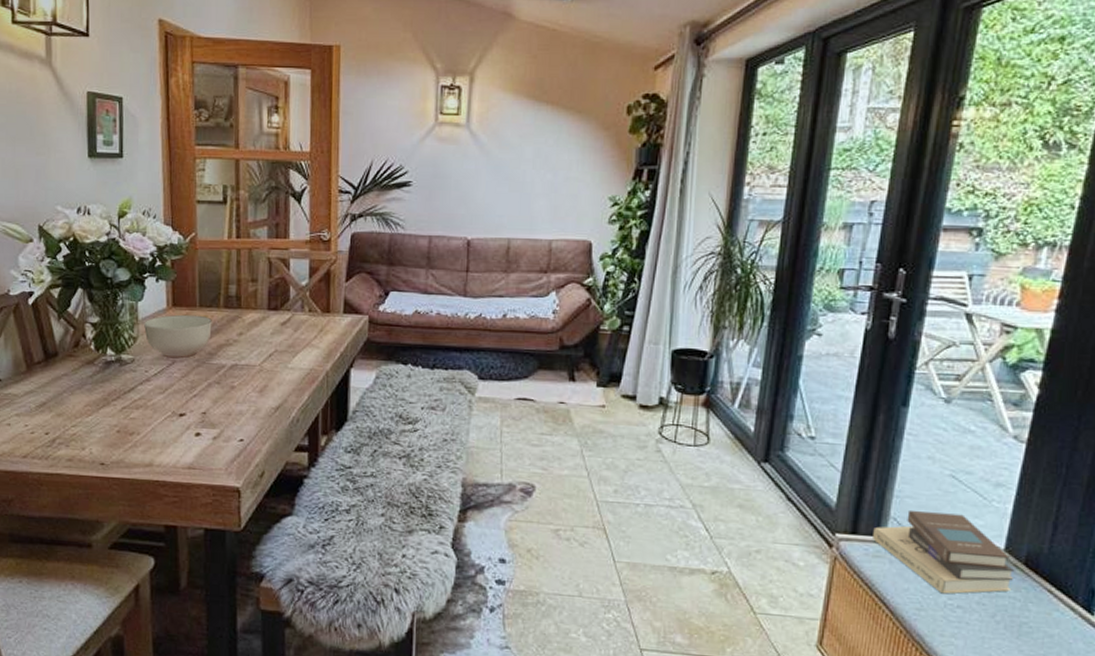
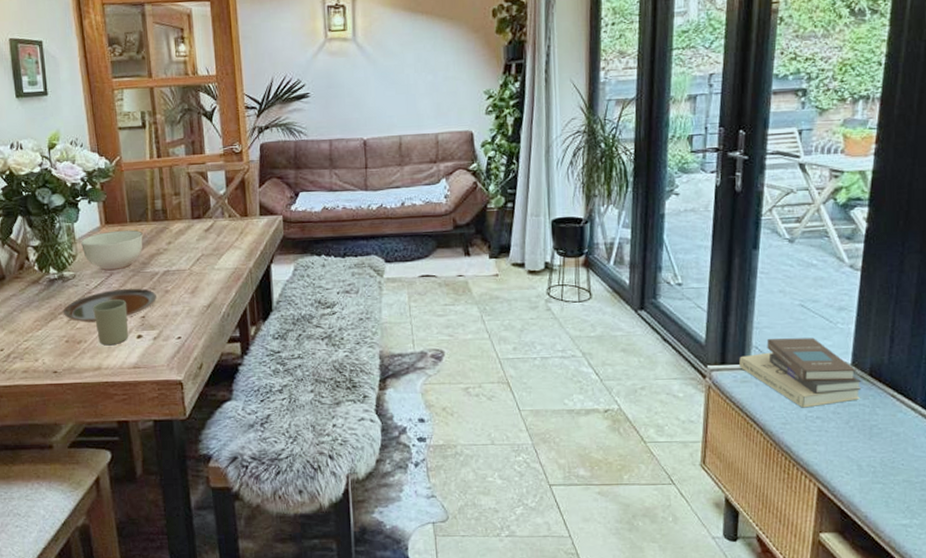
plate: none [117,379,221,414] -> present [63,288,157,323]
mug: none [150,390,188,441] -> present [93,299,129,346]

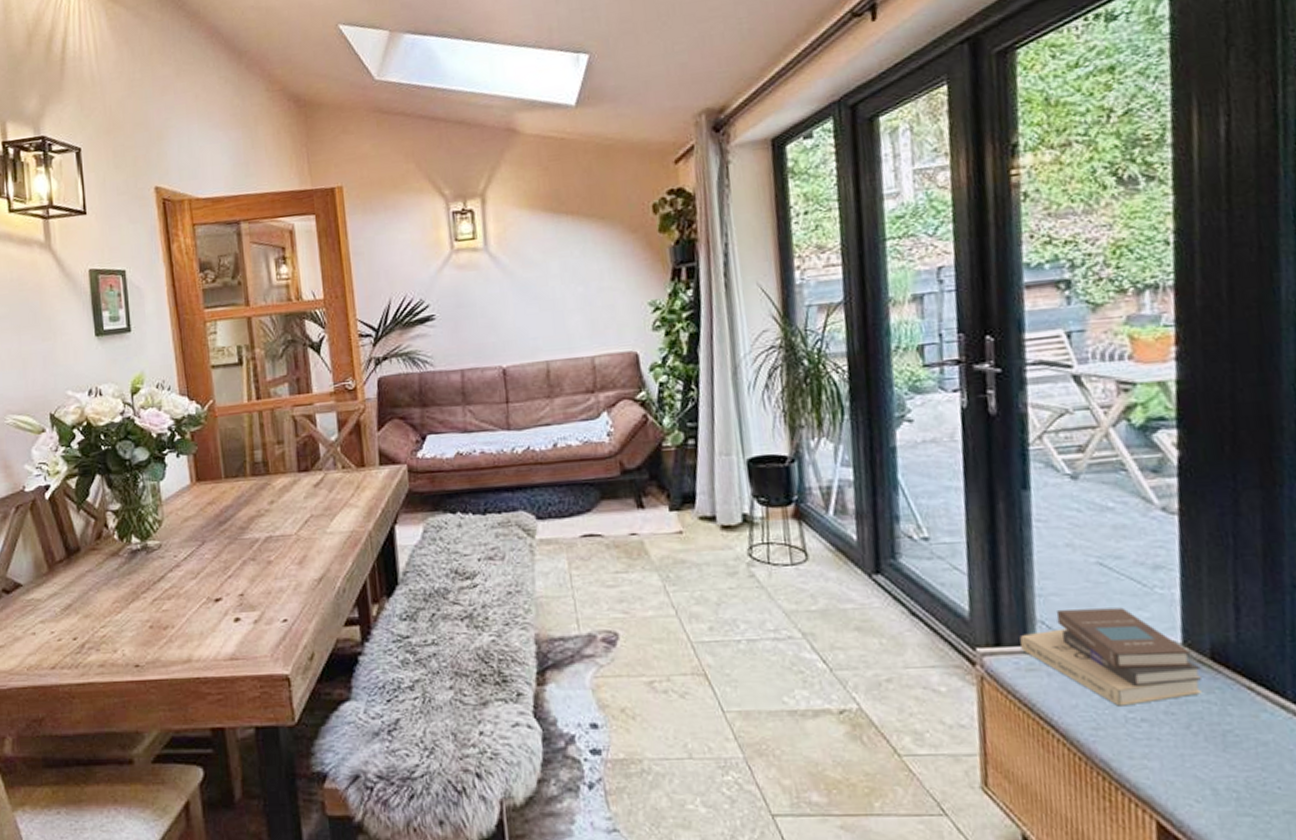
plate: present [63,288,157,323] -> none [146,559,257,603]
bowl: present [80,229,143,271] -> none [167,487,241,539]
mug: present [93,299,129,346] -> none [182,573,224,632]

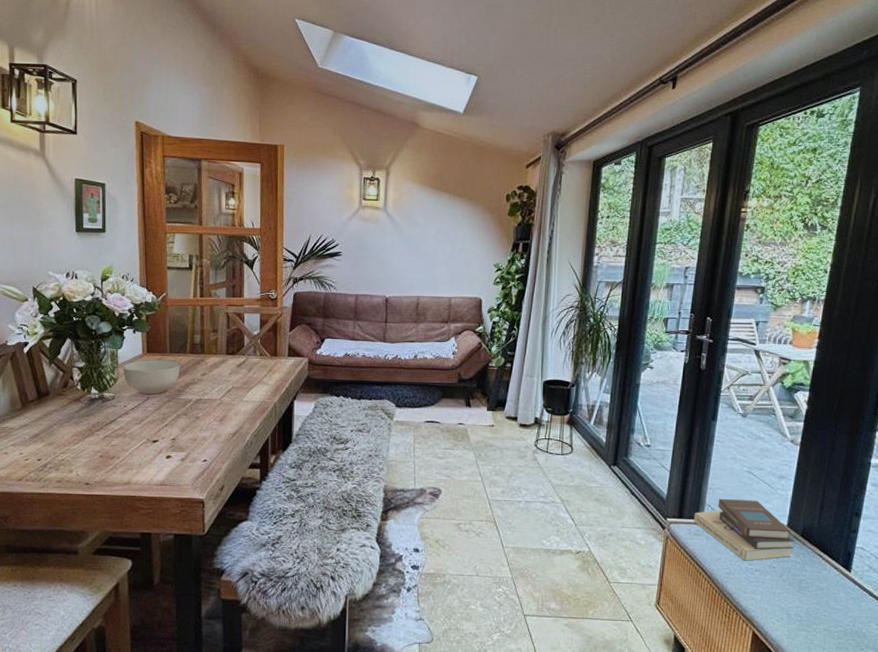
bowl: none [167,487,241,539] -> present [122,359,180,395]

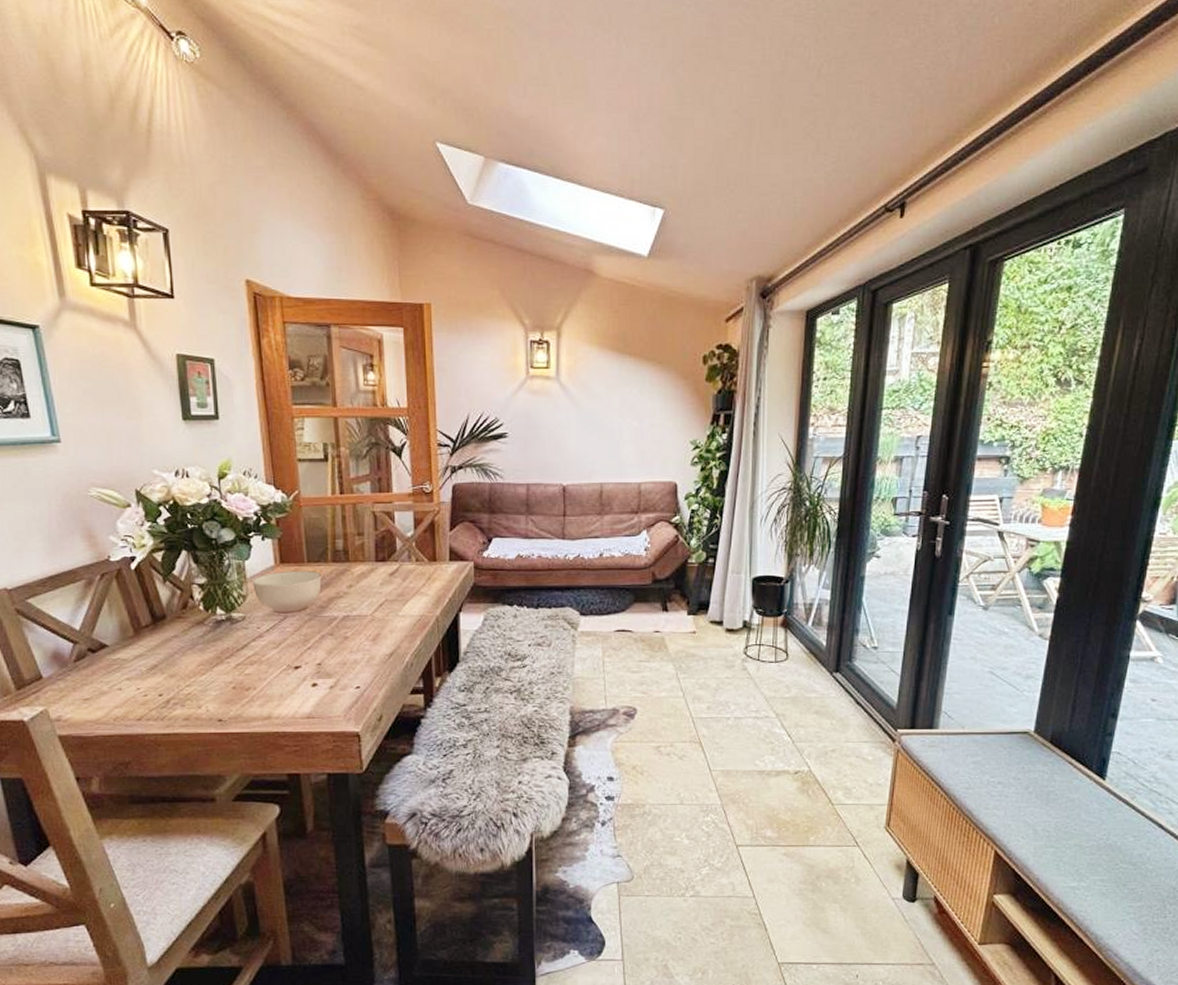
books: present [694,498,795,561] -> none [928,704,1043,773]

